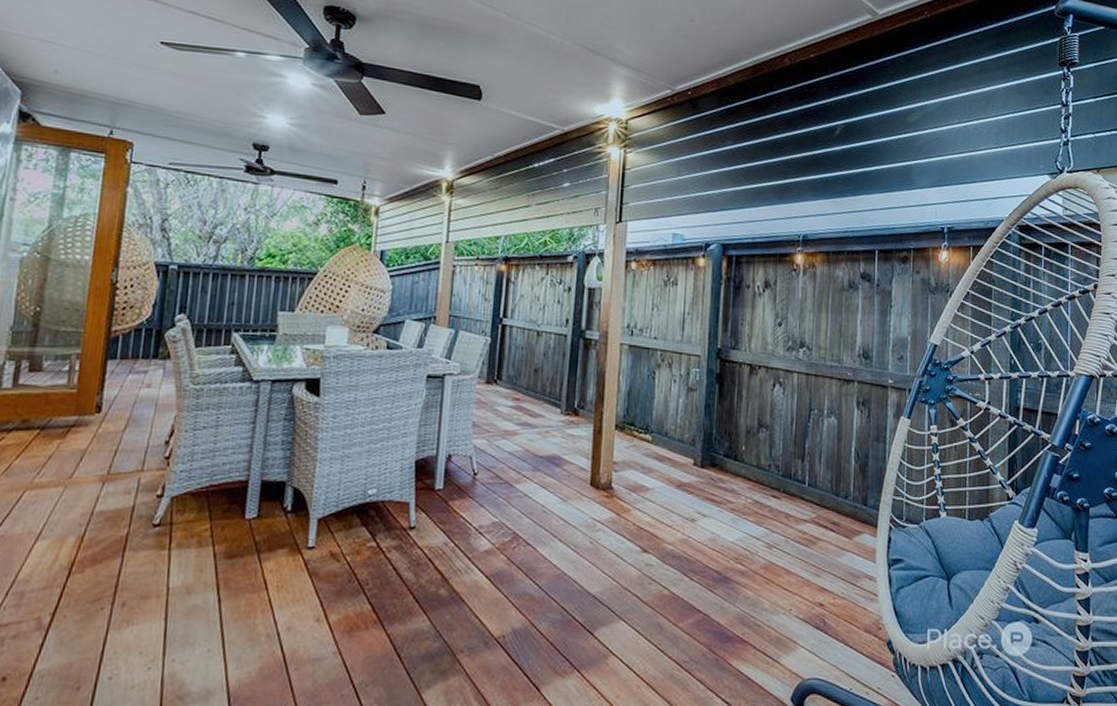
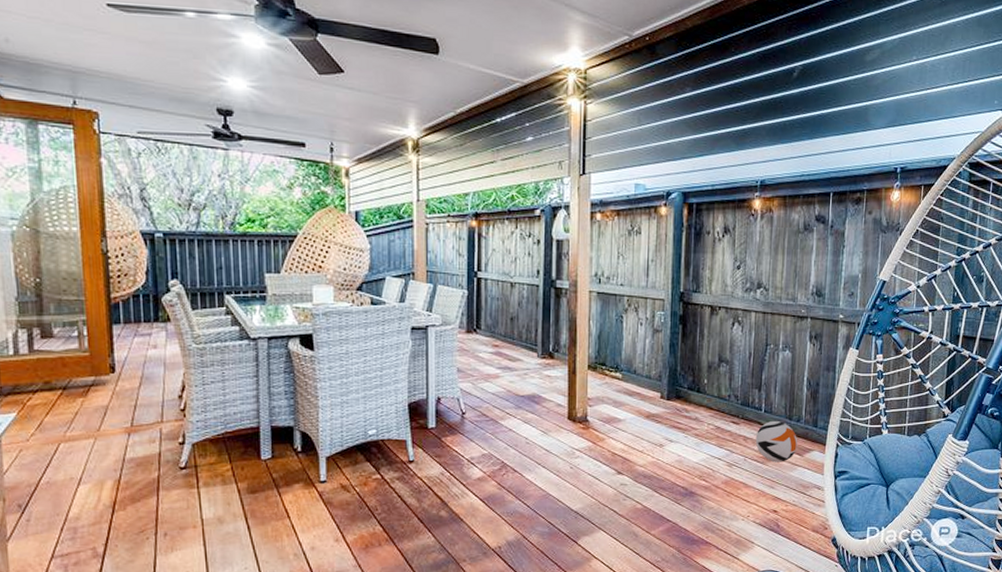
ball: none [798,496,846,546] -> present [755,420,798,462]

